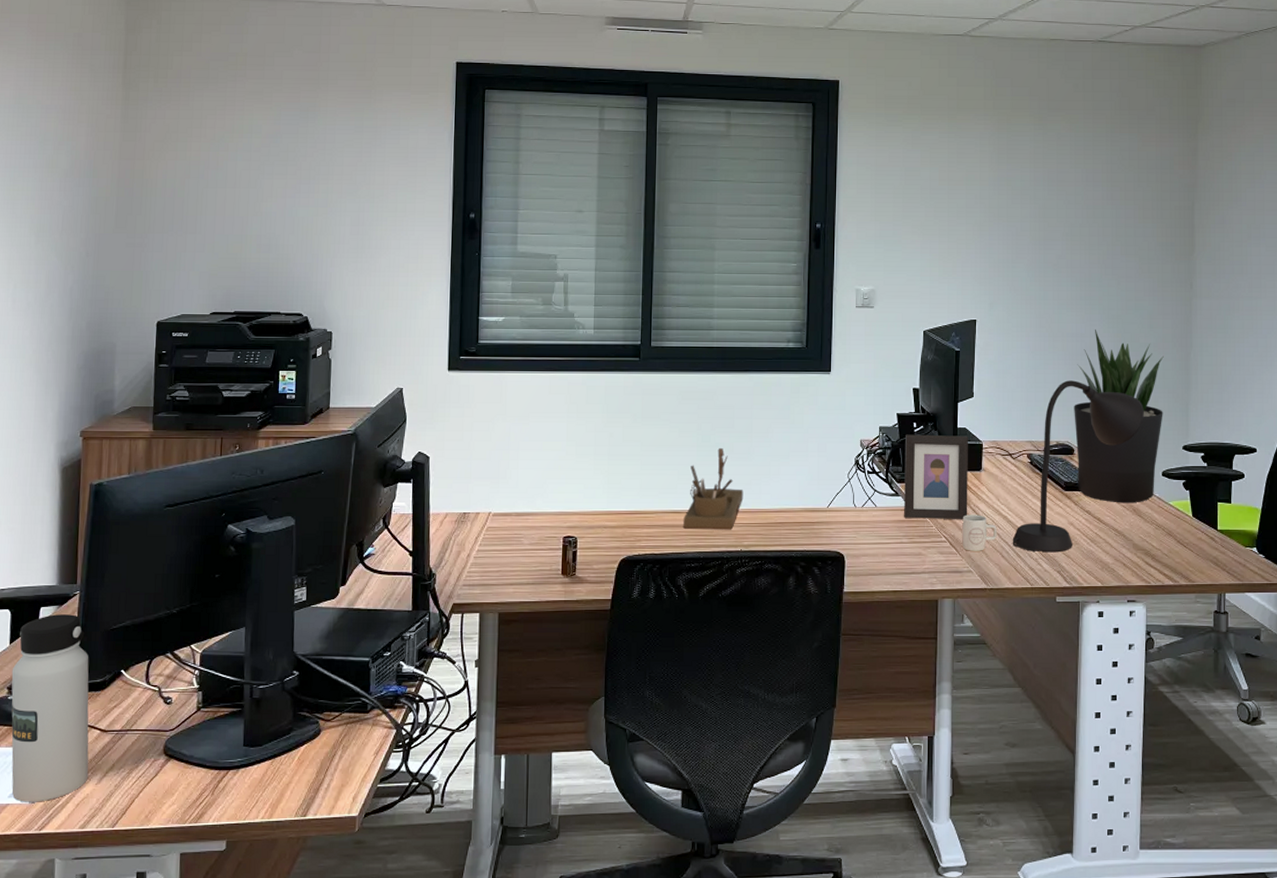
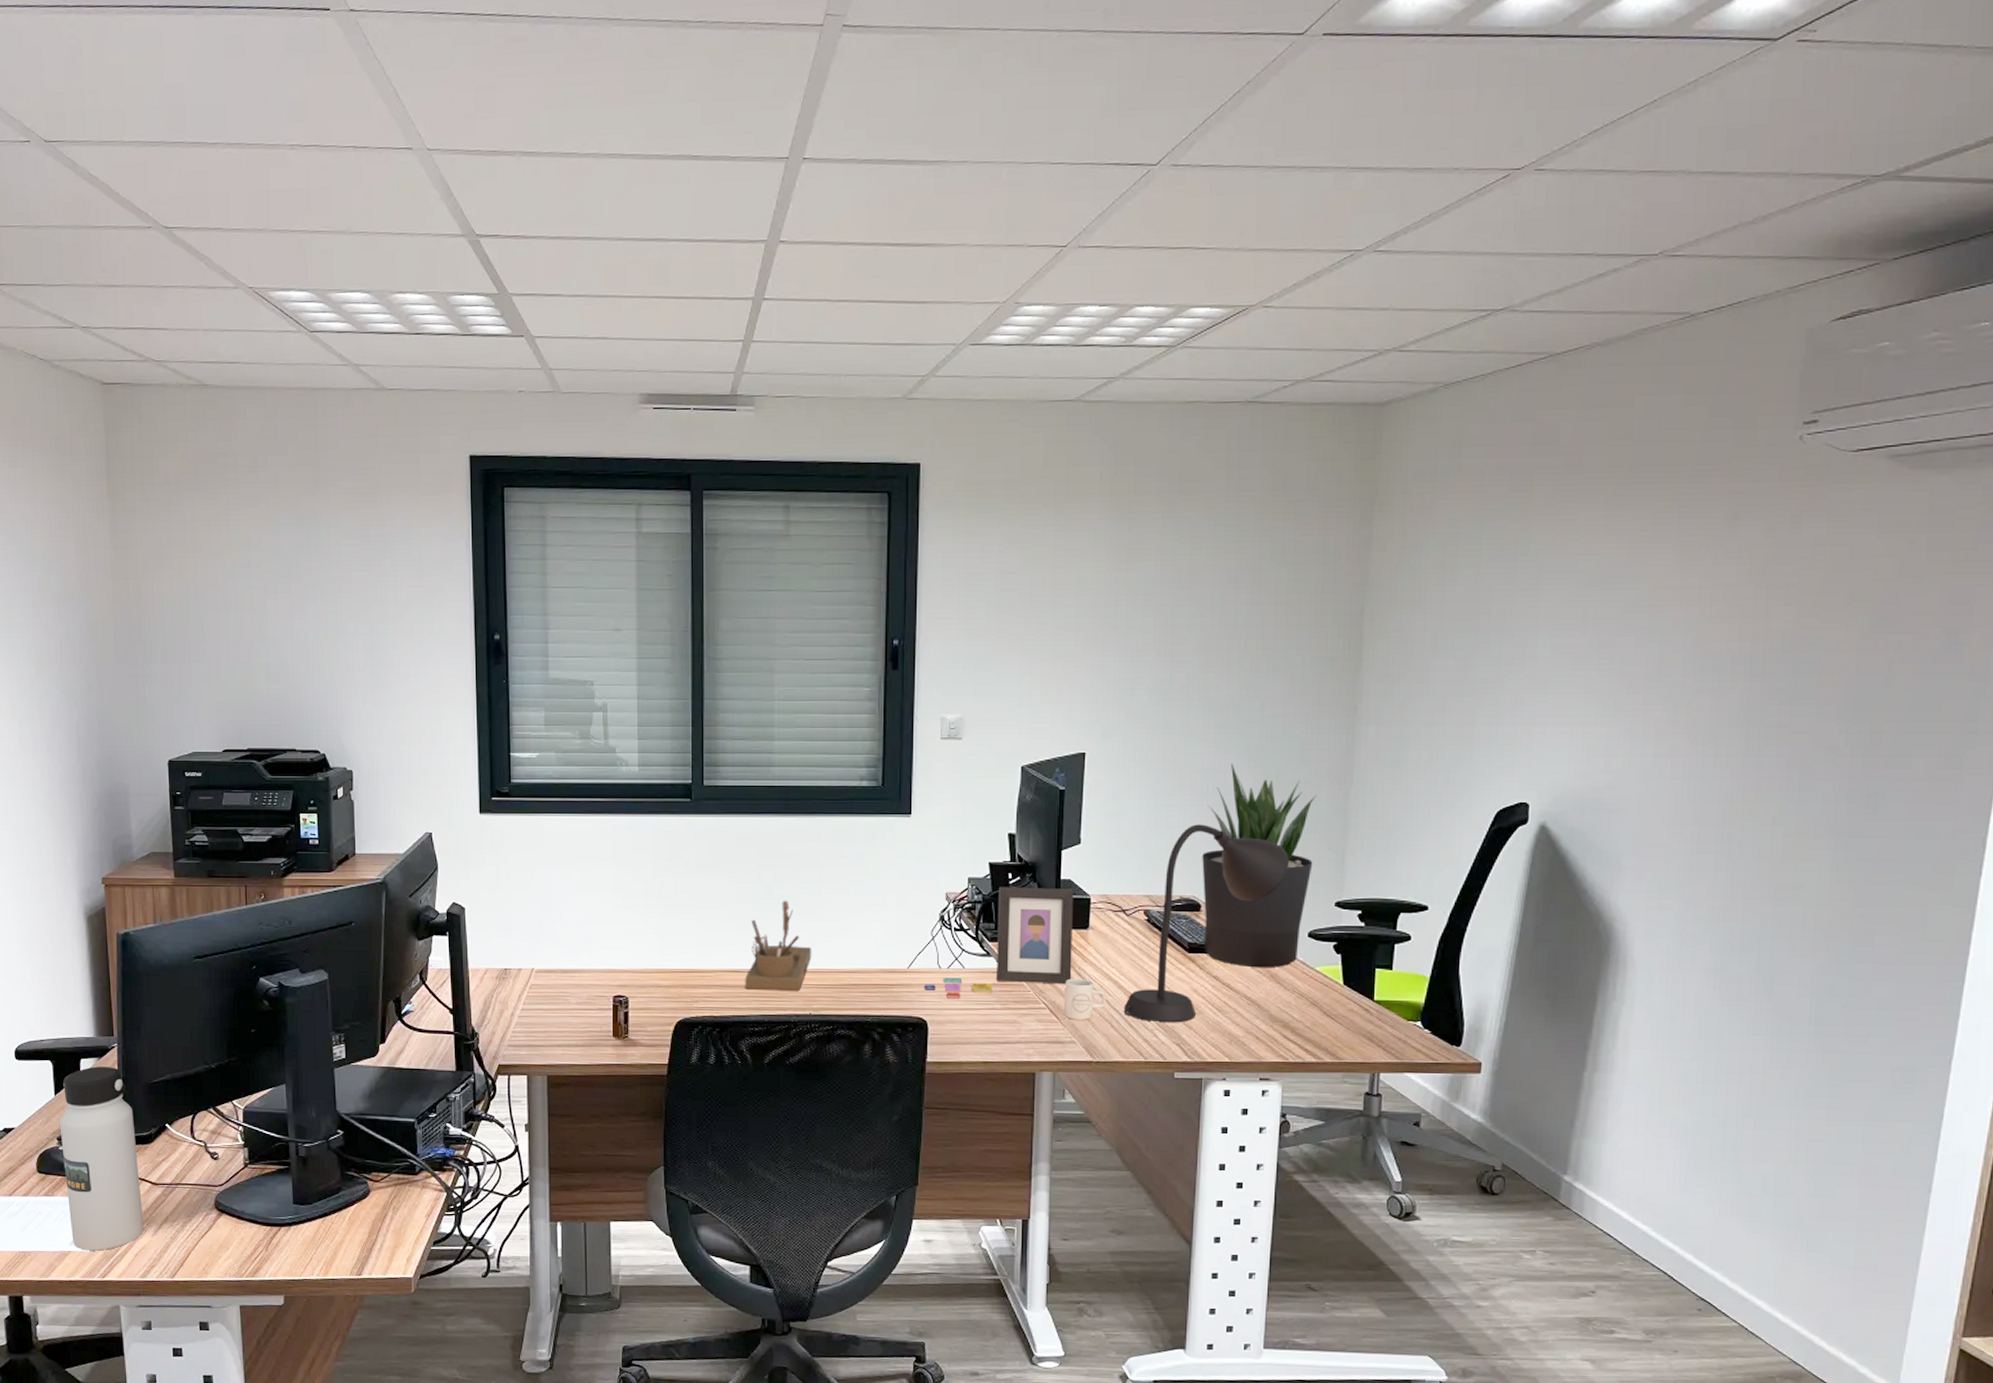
books: none [842,515,901,535] -> present [925,977,992,1000]

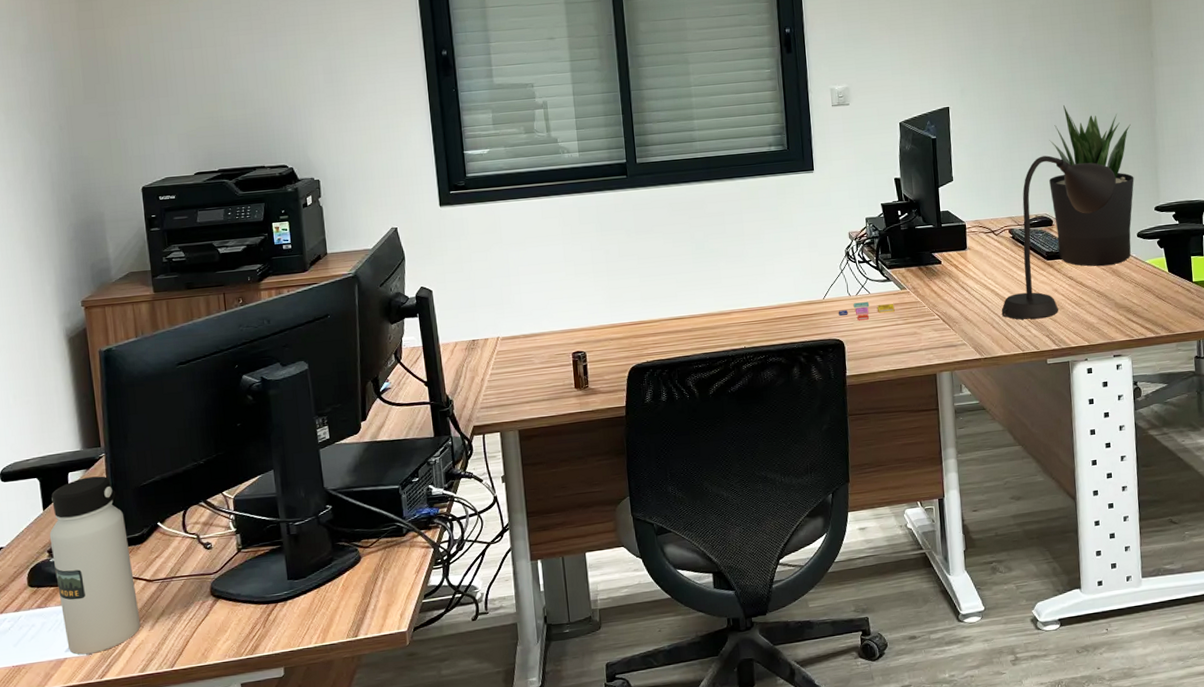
desk organizer: present [745,900,812,992] -> none [686,253,742,334]
picture frame: present [997,886,1073,984] -> none [891,218,958,302]
mug: present [1063,978,1106,1020] -> none [952,290,987,326]

